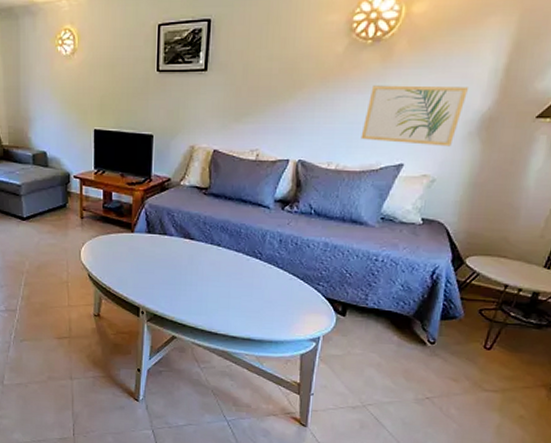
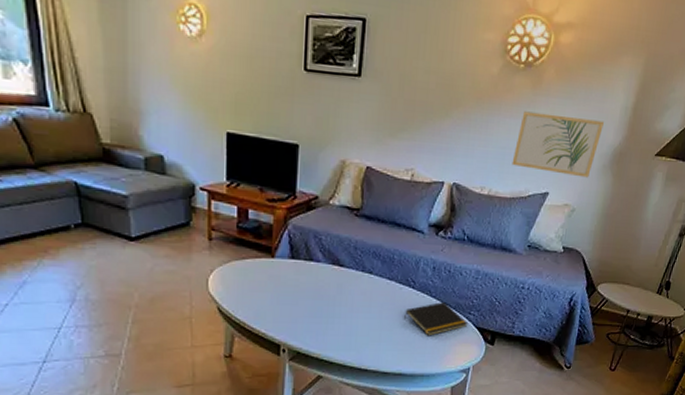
notepad: none [252,273,317,305] -> present [404,302,469,336]

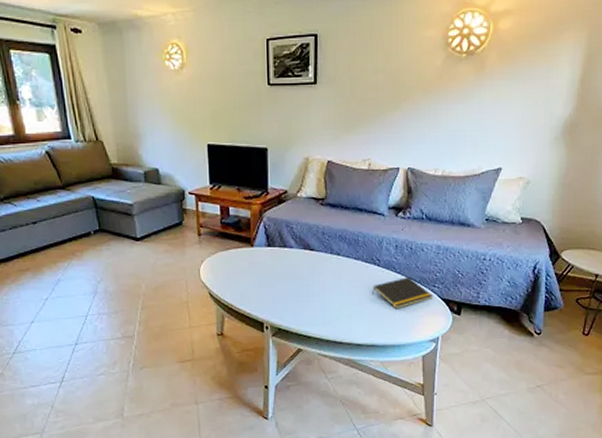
wall art: present [511,111,604,178] -> none [462,95,551,151]

